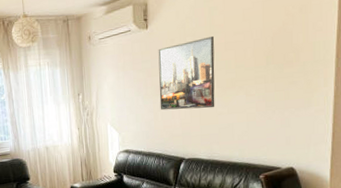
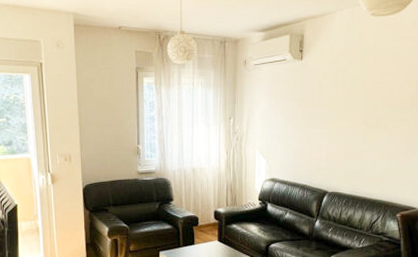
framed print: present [158,35,215,111] -> none [308,74,364,145]

